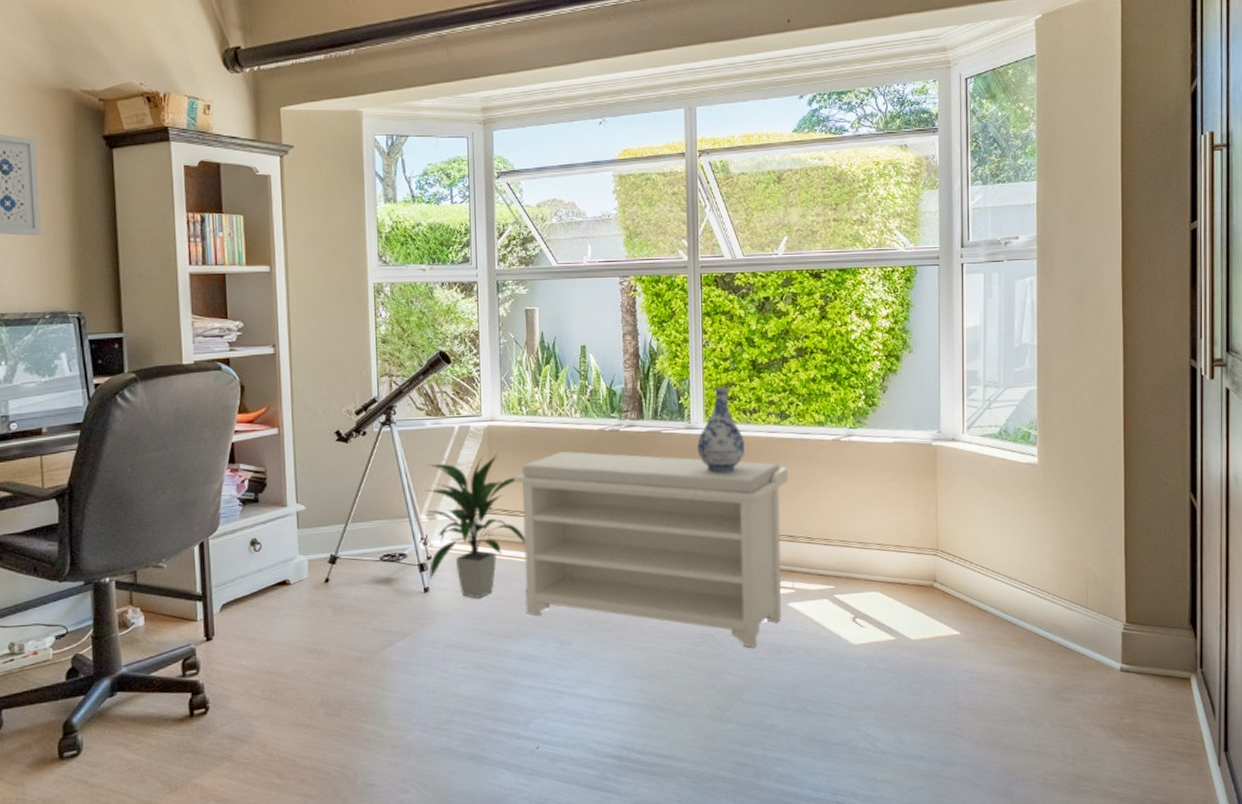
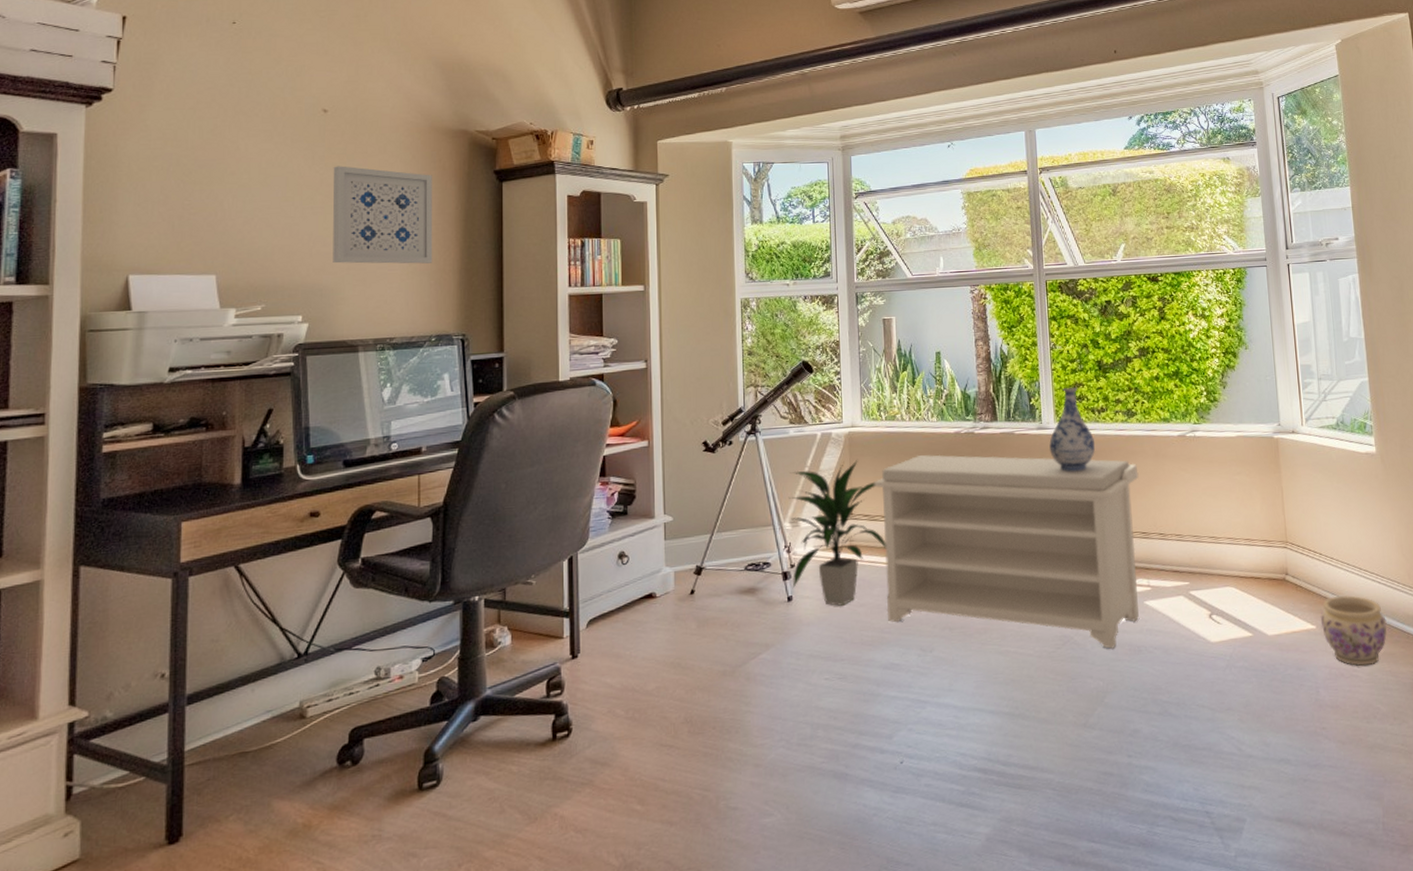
planter: none [965,604,1033,672] -> present [1320,595,1387,667]

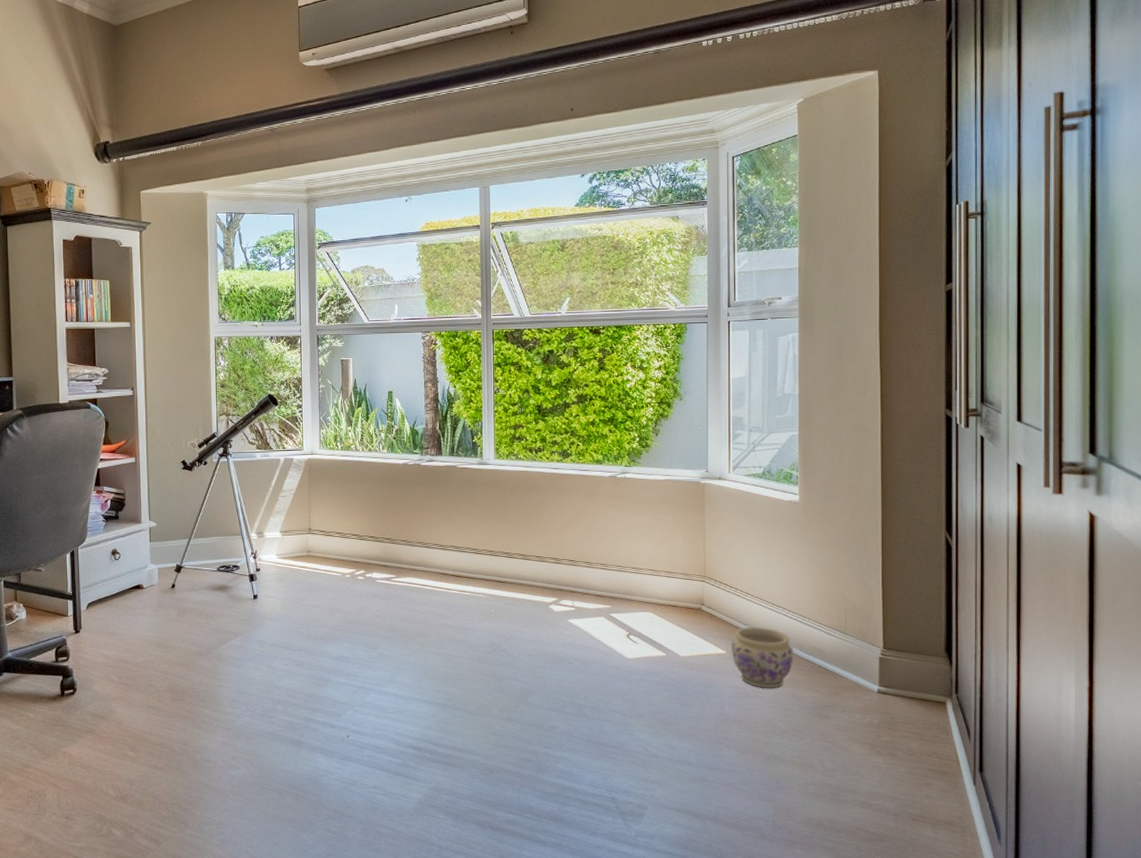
indoor plant: present [788,460,886,606] -> none [255,483,339,606]
bench: present [874,454,1139,649] -> none [330,481,570,657]
vase: present [1049,387,1096,472] -> none [489,428,531,504]

